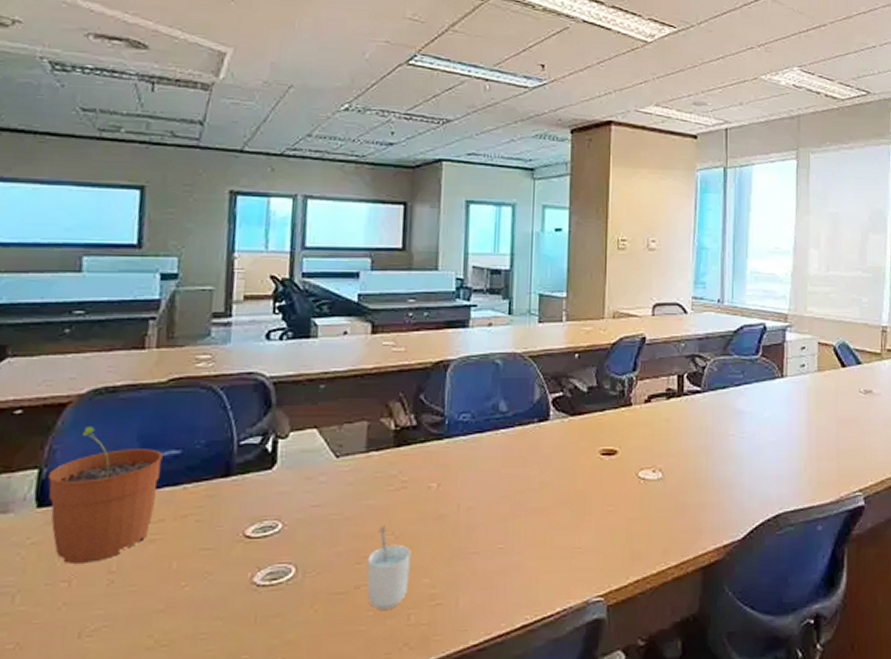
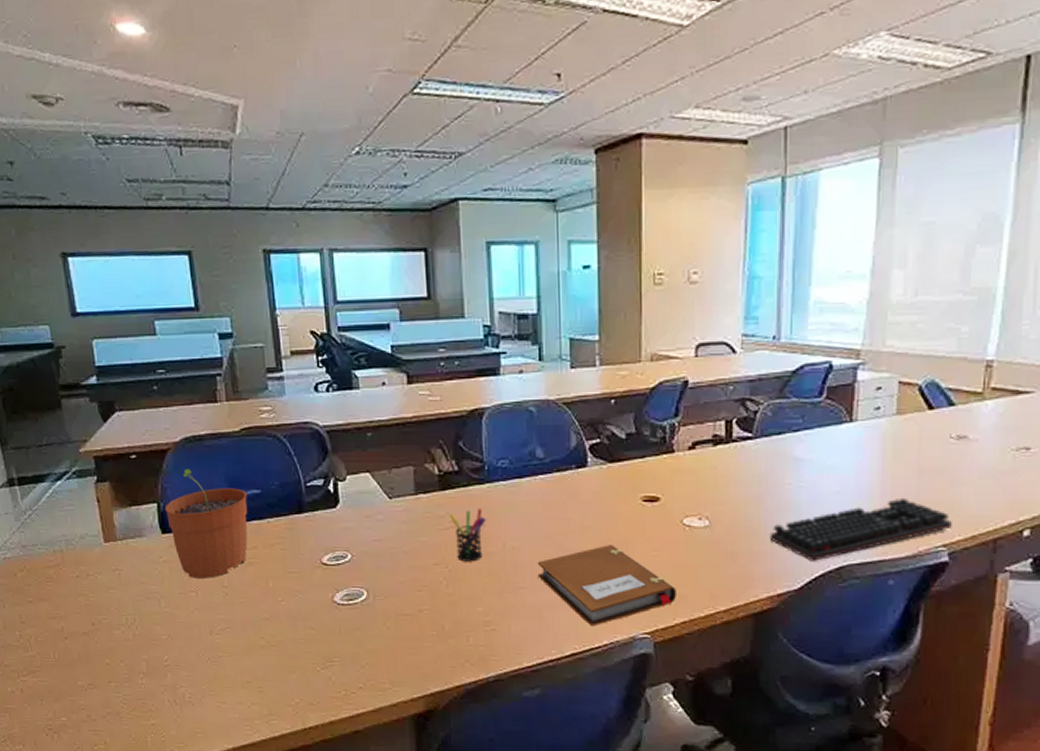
cup: present [367,526,411,611] -> none [427,560,465,632]
pen holder: none [401,465,442,527] -> present [449,508,486,562]
notebook: none [491,501,630,593] -> present [537,545,676,627]
keyboard: none [716,446,865,510] -> present [769,497,952,561]

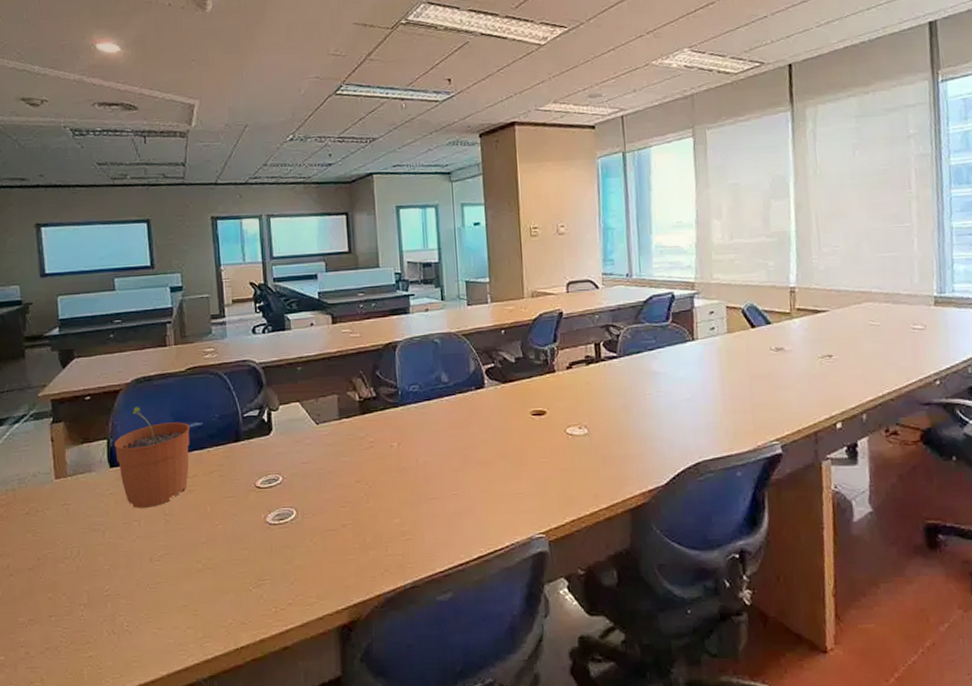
pen holder: present [449,508,486,562] -> none [369,428,401,478]
notebook: present [537,545,676,627] -> none [445,455,565,530]
keyboard: present [769,497,952,561] -> none [637,401,781,460]

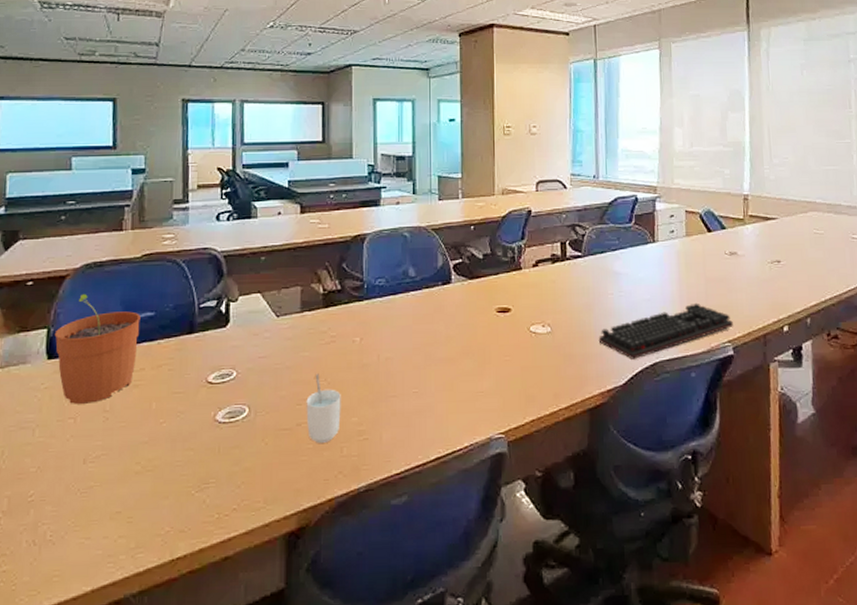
cup: none [350,477,384,544] -> present [306,373,341,444]
keyboard: none [637,401,781,460] -> present [598,302,733,360]

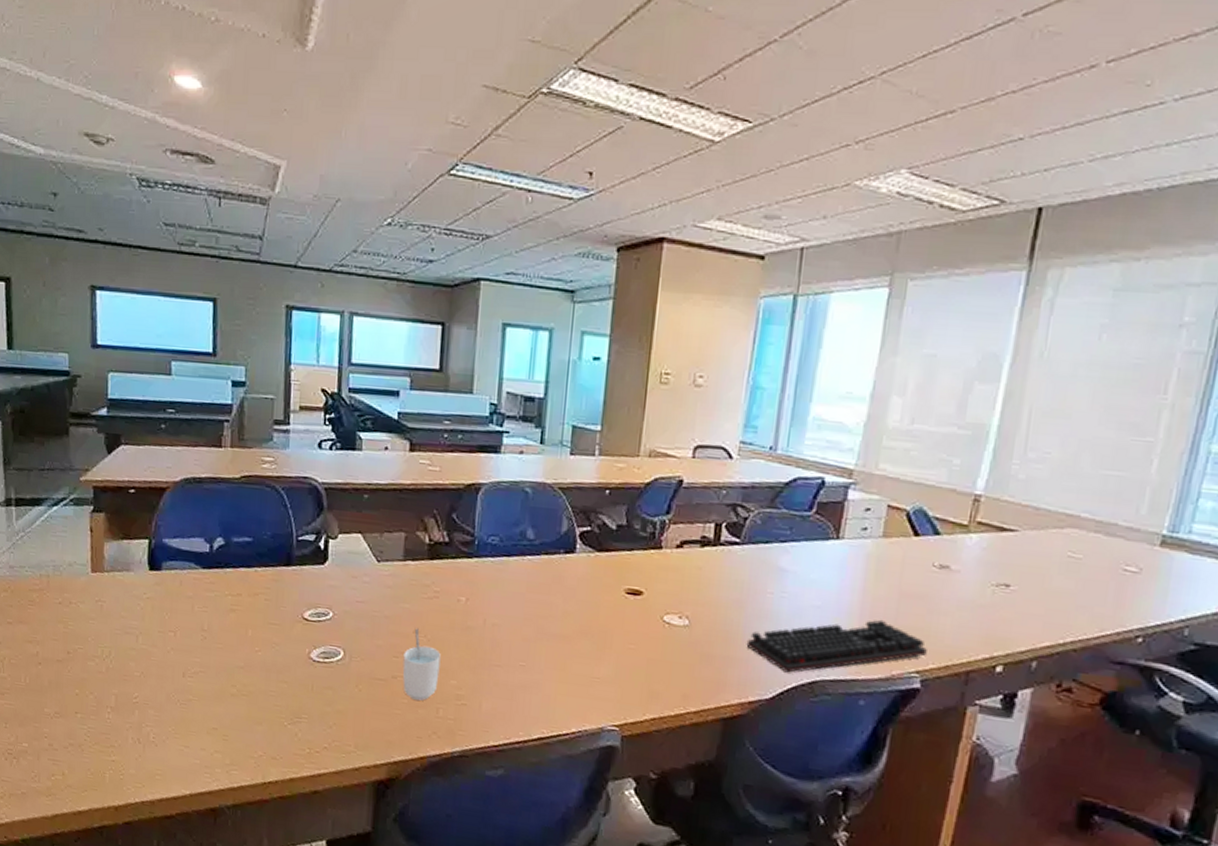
plant pot: present [54,294,141,404] -> none [155,509,238,620]

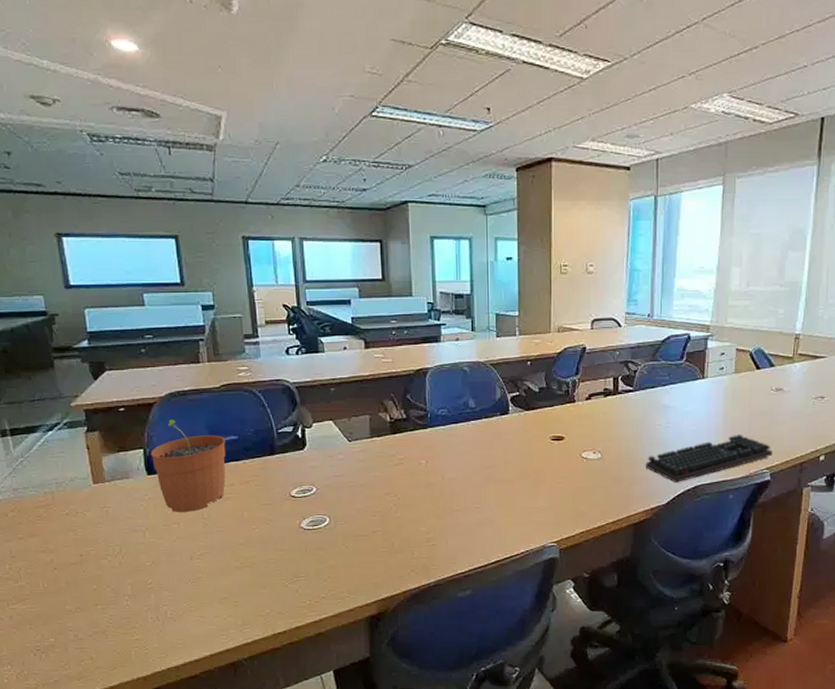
plant pot: none [155,509,238,620] -> present [150,420,226,512]
cup: present [402,628,441,701] -> none [379,490,411,548]

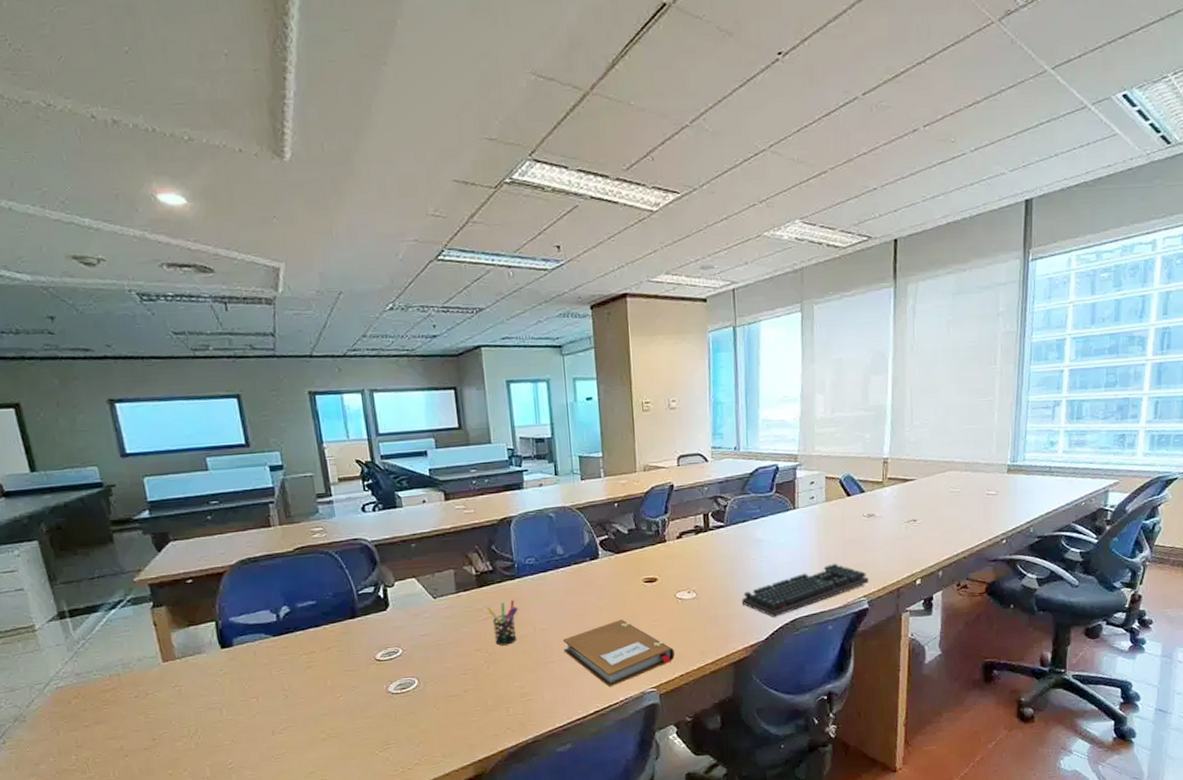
plant pot: present [150,420,226,512] -> none [223,588,306,686]
pen holder: none [398,447,428,491] -> present [487,599,518,646]
notebook: none [469,475,576,539] -> present [562,620,674,688]

